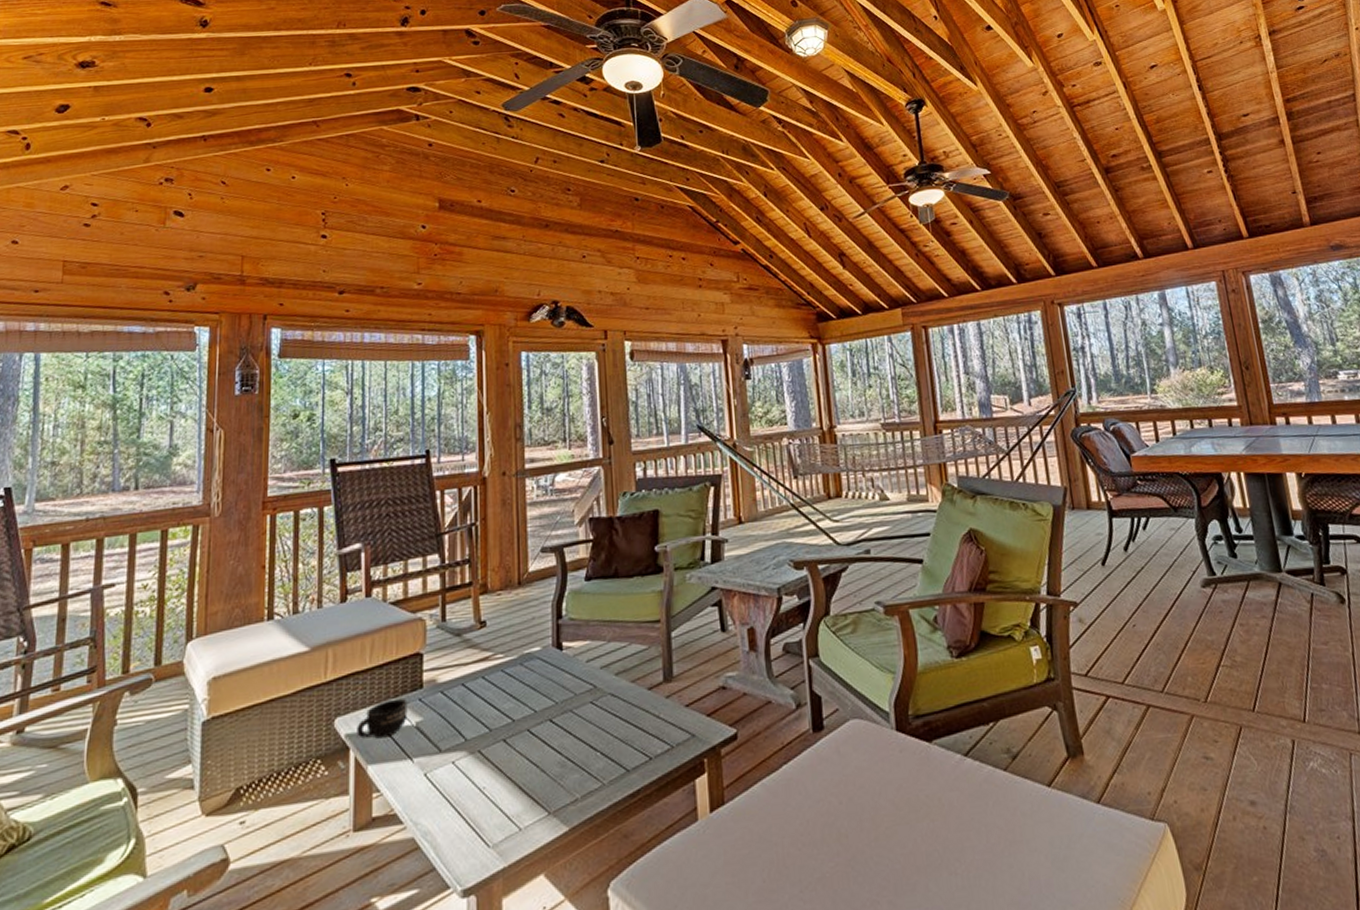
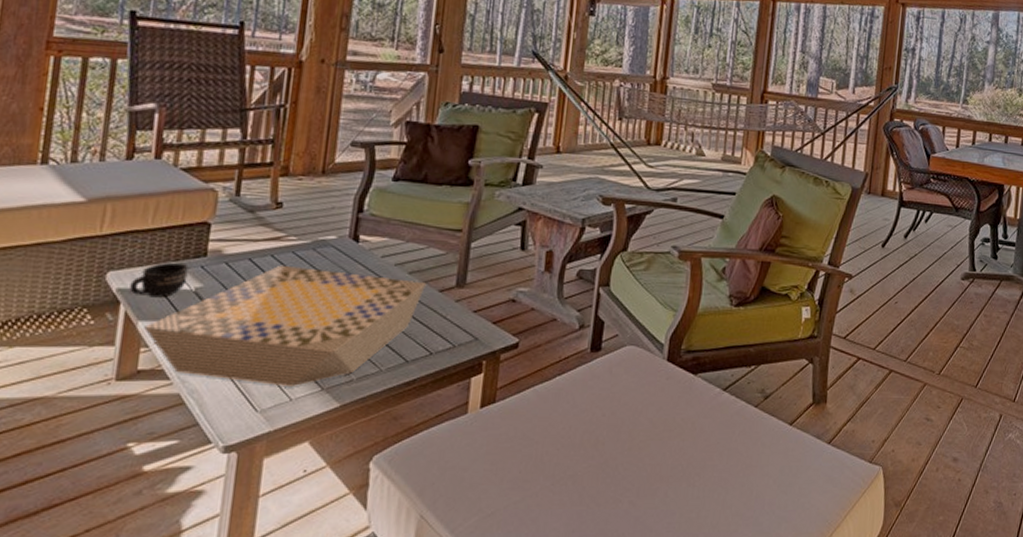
board game: none [374,681,635,816] -> present [144,265,427,388]

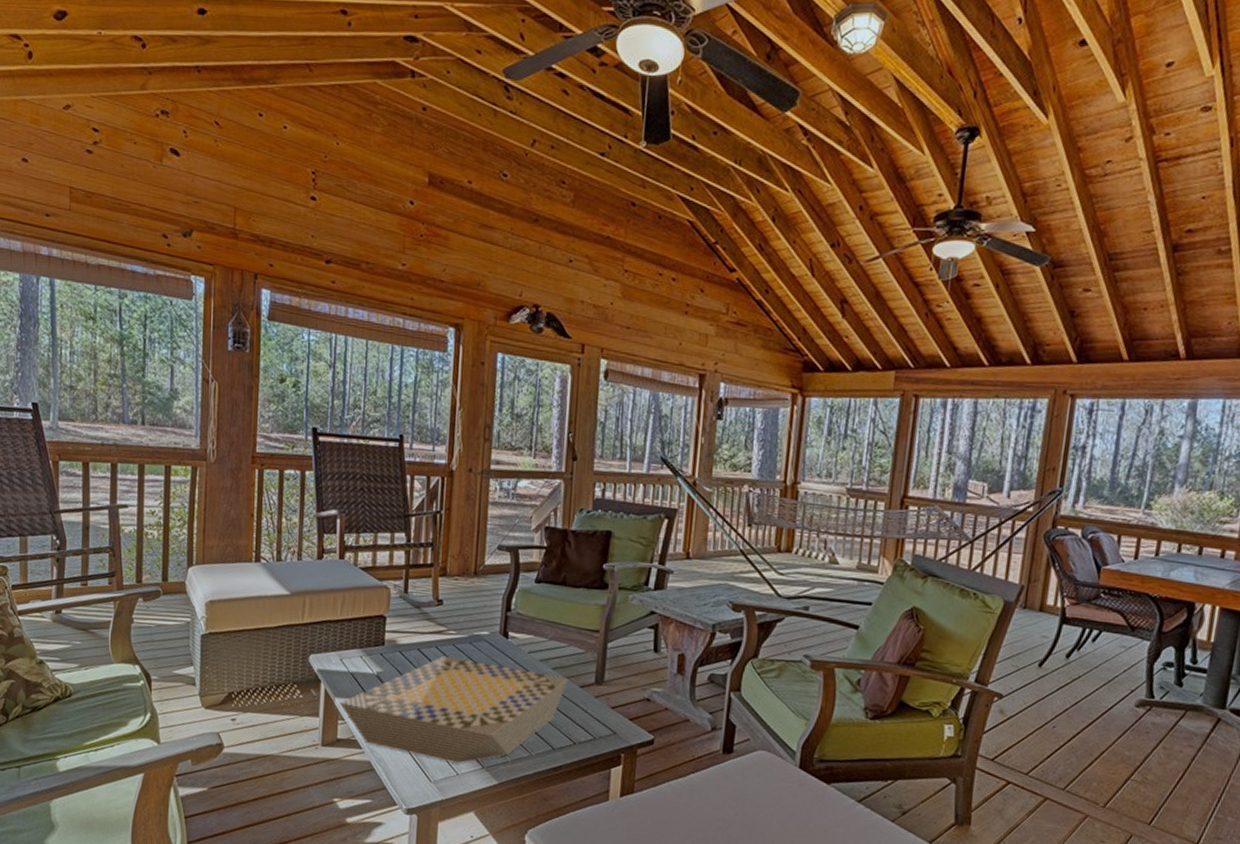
mug: present [129,262,189,298] -> none [327,648,371,679]

